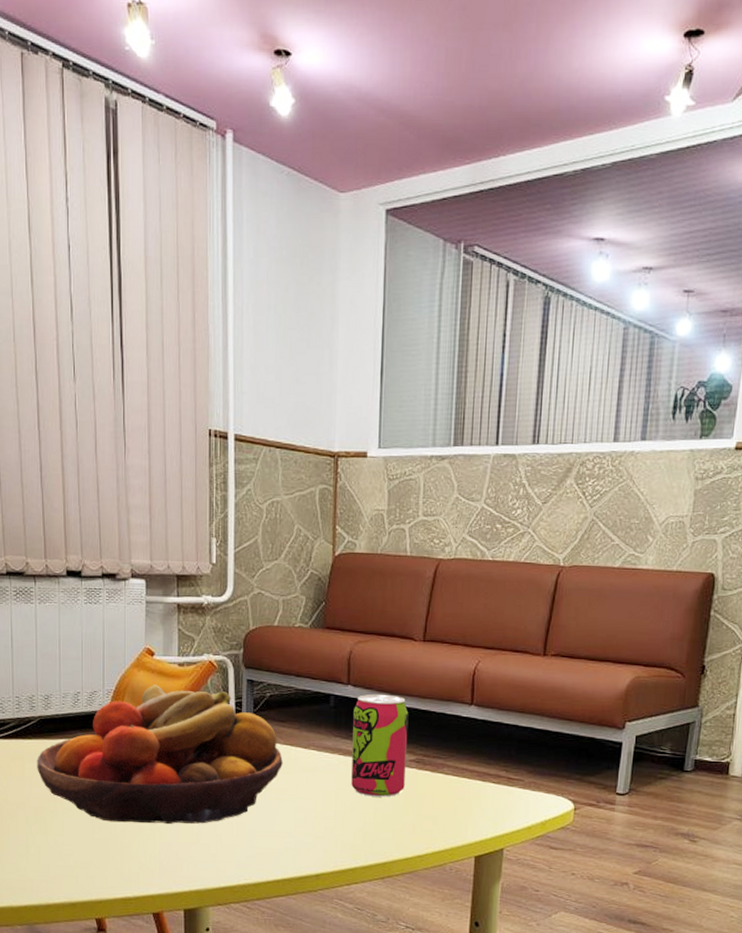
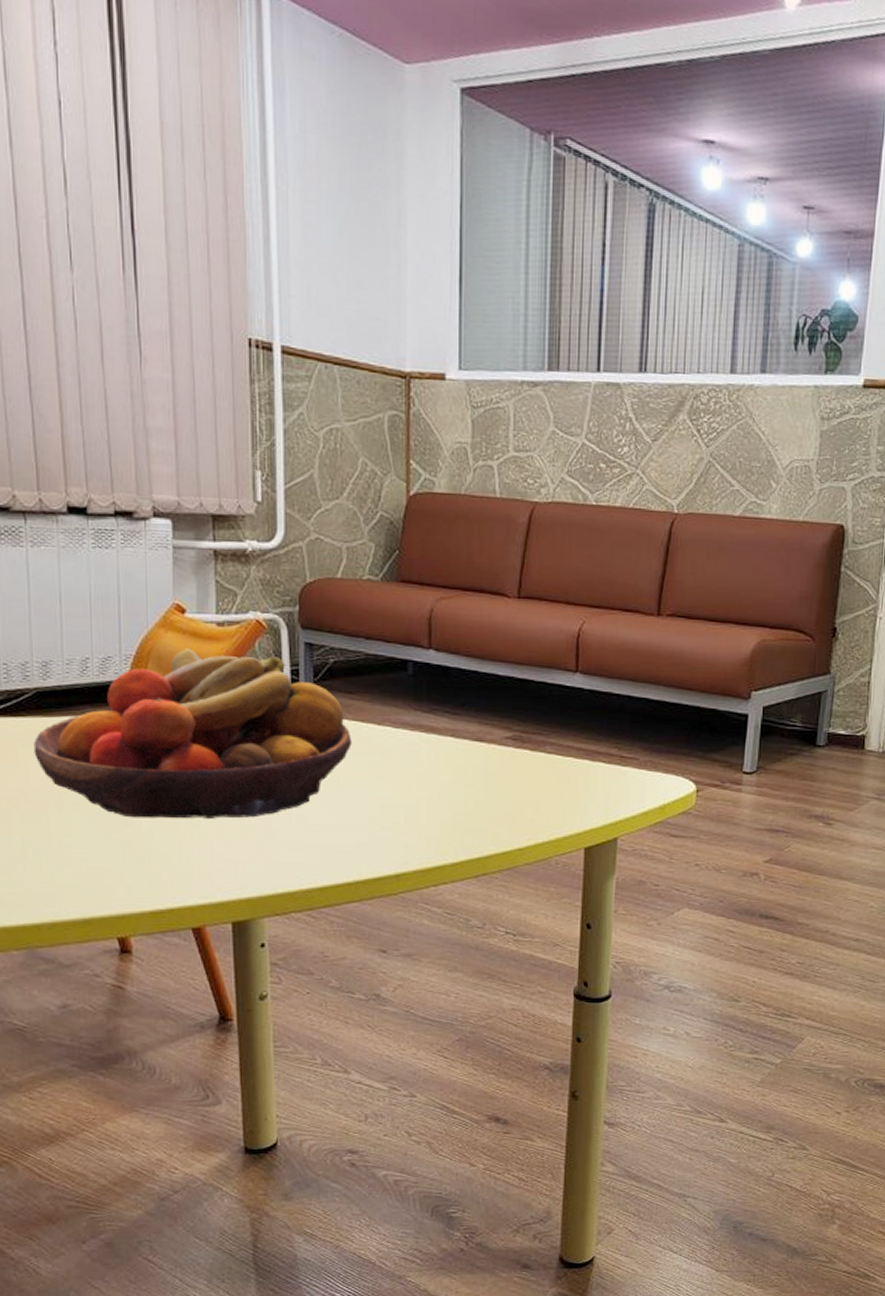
beverage can: present [351,694,409,797] -> none [436,659,503,781]

